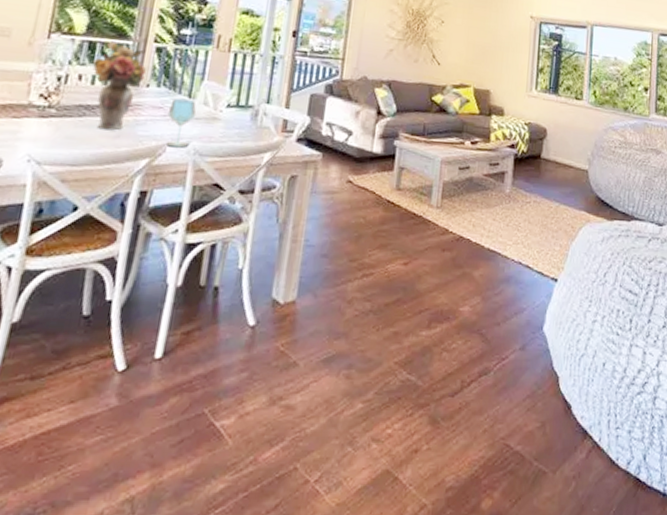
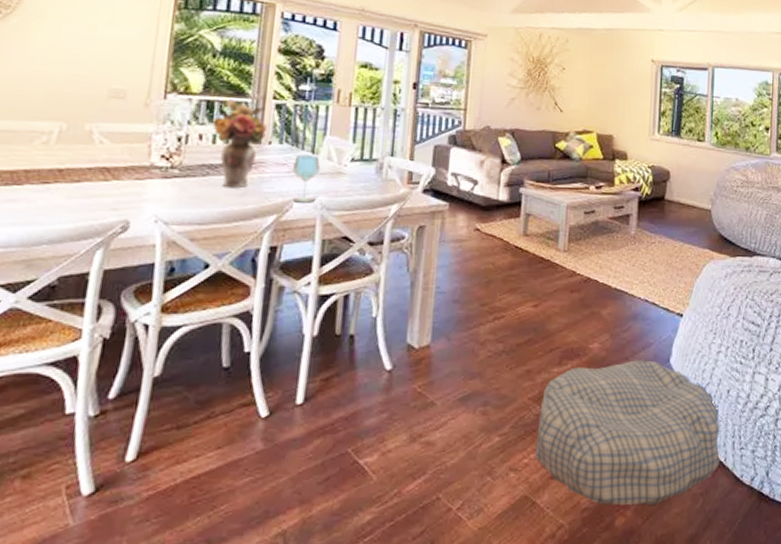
dog bed: none [399,326,595,487] -> present [535,360,720,506]

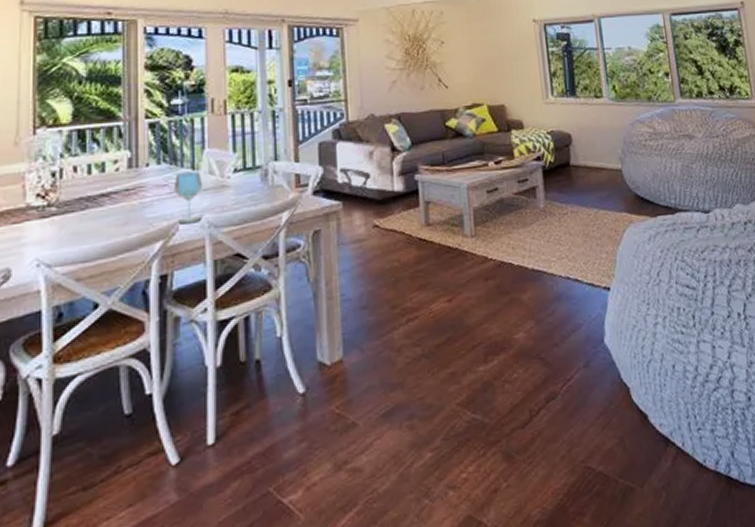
flower arrangement: present [211,99,267,189] -> none [85,125,142,219]
dog bed: present [535,360,720,506] -> none [471,344,678,516]

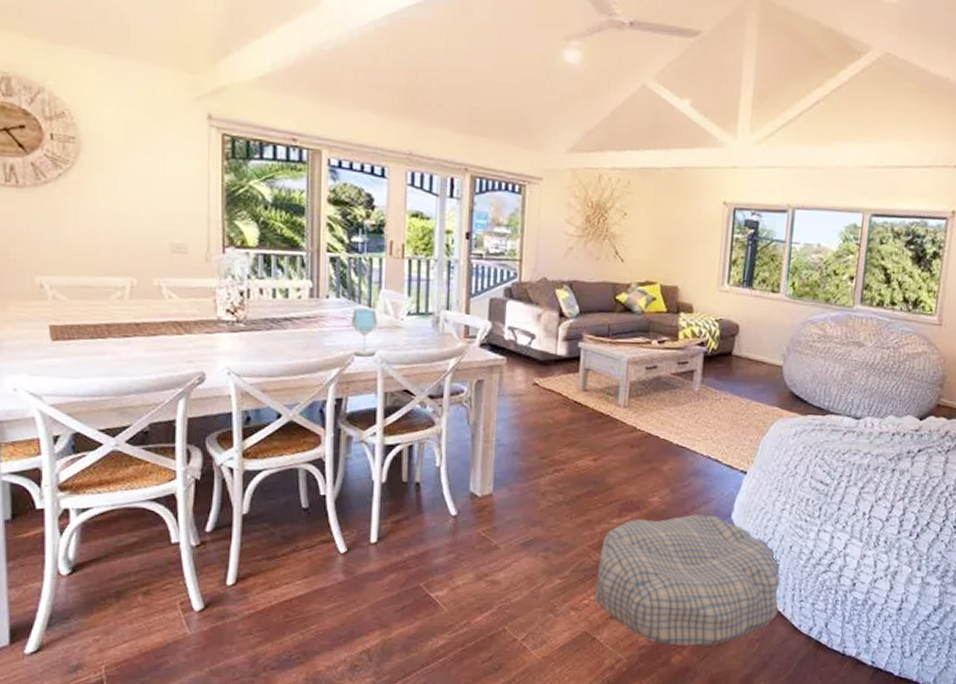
dog bed: none [471,344,678,516] -> present [595,514,780,646]

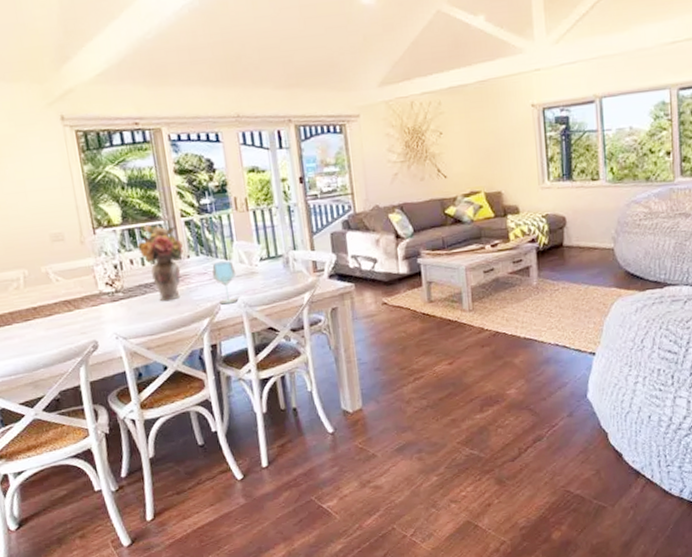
flower arrangement: none [270,253,323,342] -> present [136,224,183,302]
dog bed: present [595,514,780,646] -> none [469,398,647,524]

